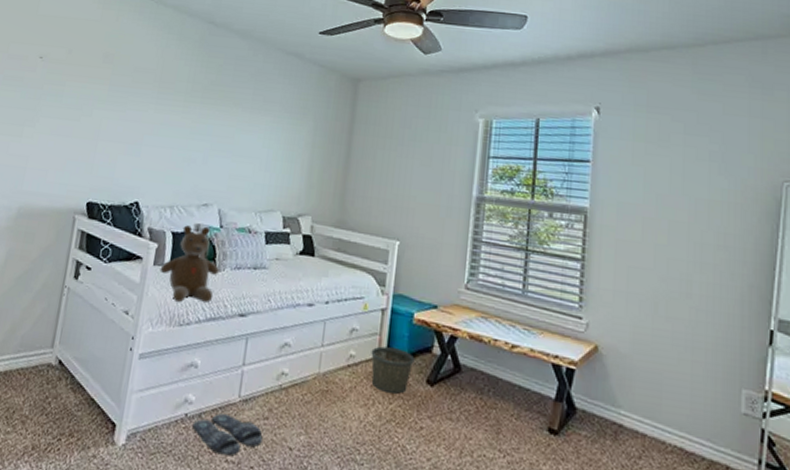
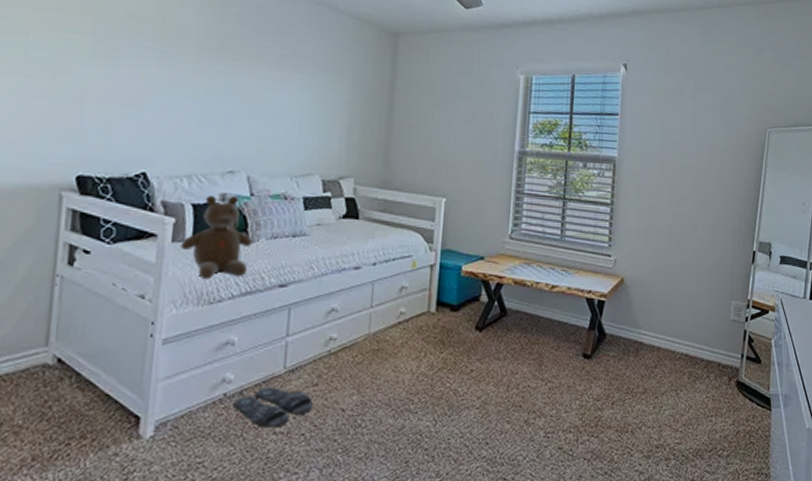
basket: present [371,346,415,394] -> none [421,300,464,343]

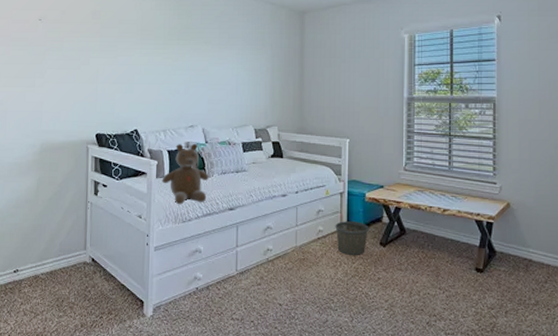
slippers: present [233,386,313,428] -> none [203,284,258,315]
basket: none [421,300,464,343] -> present [335,221,369,255]

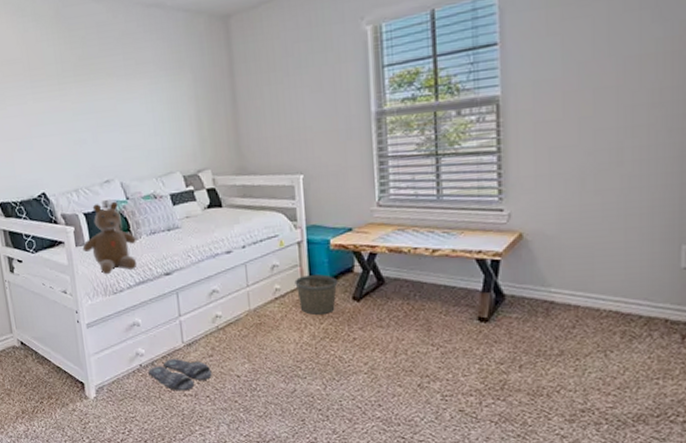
slippers: none [203,284,258,315] -> present [148,358,212,391]

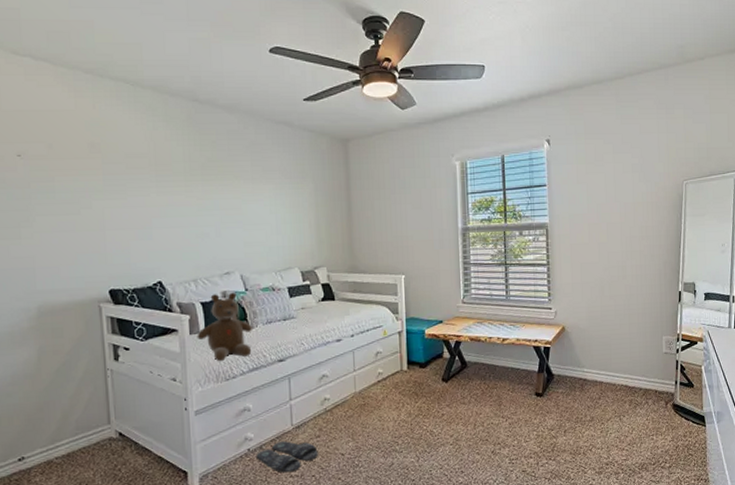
basket: present [294,274,338,315] -> none [395,360,431,395]

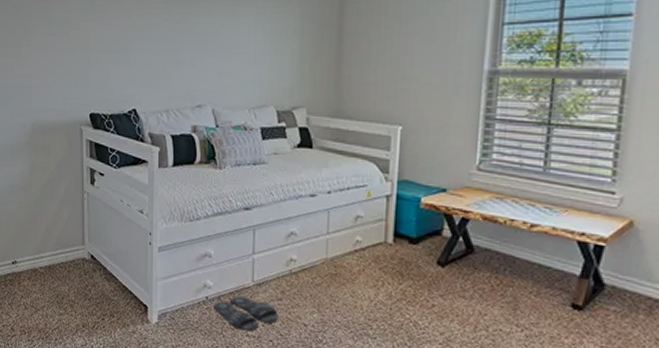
stuffed bear: present [197,292,252,362] -> none [165,127,220,201]

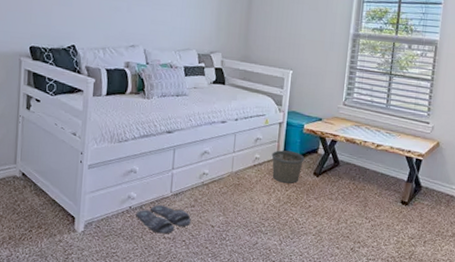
basket: none [377,231,424,275] -> present [271,150,305,184]

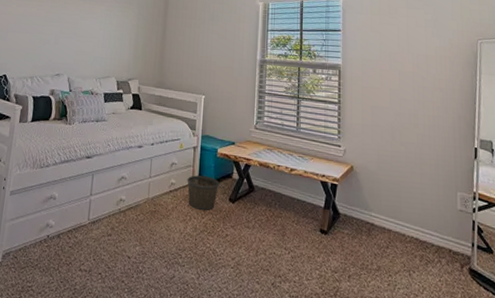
slippers: present [136,204,191,234] -> none [53,233,108,266]

